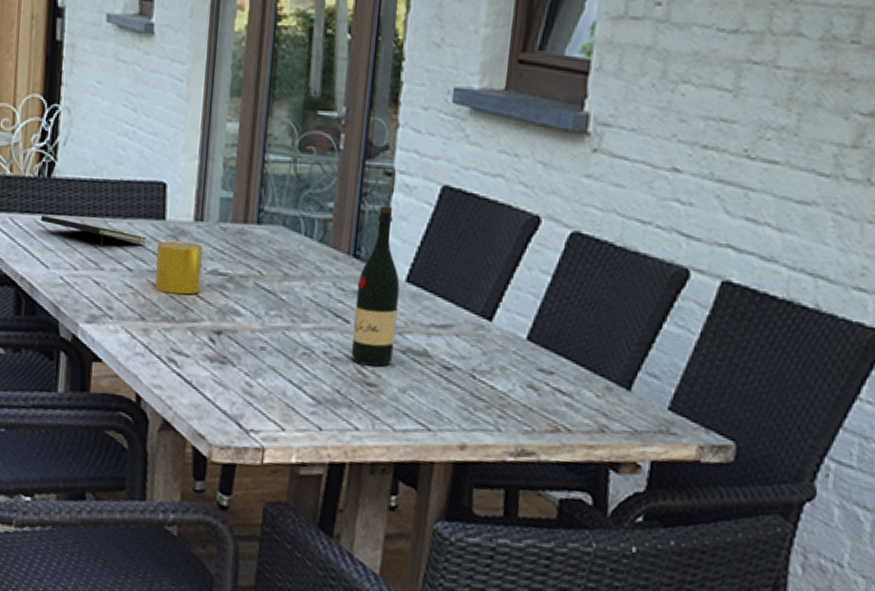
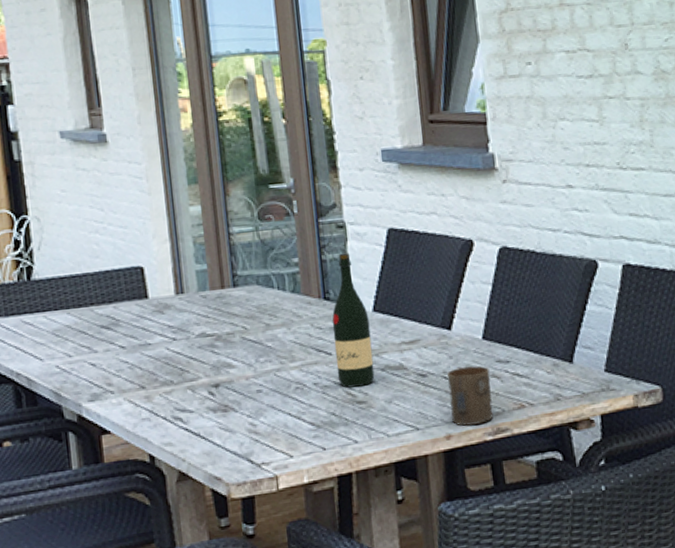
notepad: present [41,215,147,248] -> none [27,314,134,333]
cup: present [155,241,203,295] -> none [144,313,192,362]
cup: none [471,368,528,440] -> present [447,366,494,427]

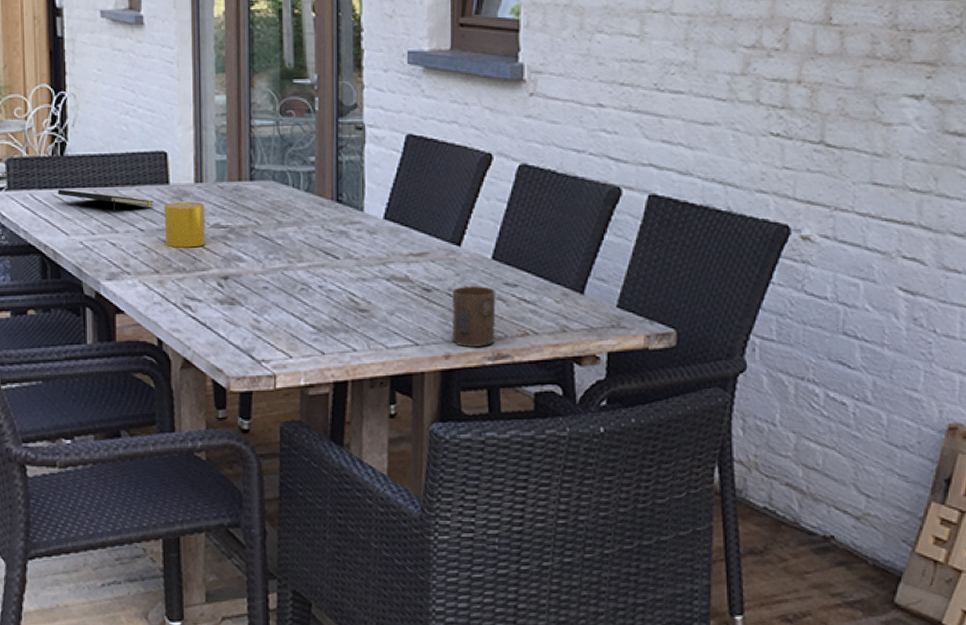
notepad: none [27,314,134,333] -> present [58,189,155,213]
cup: none [144,313,192,362] -> present [164,201,206,248]
wine bottle: present [332,253,375,388] -> none [342,156,379,294]

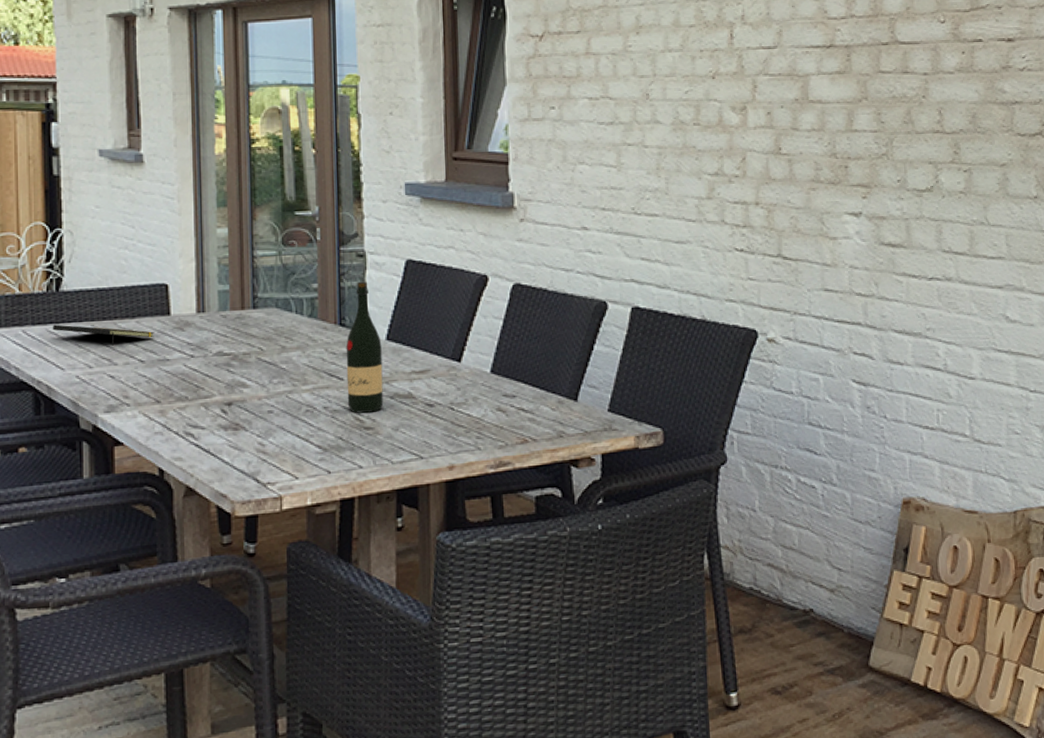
cup: present [164,201,206,248] -> none [165,331,208,377]
wine bottle: none [342,156,379,294] -> present [346,281,384,413]
cup: present [452,286,496,348] -> none [454,399,497,458]

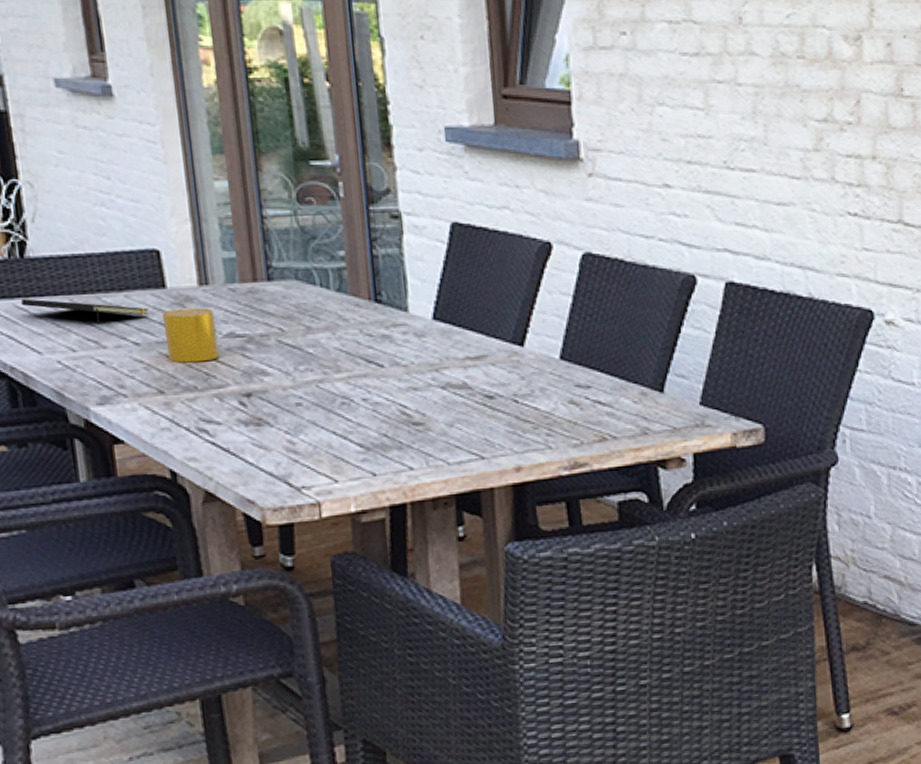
cup: none [165,331,208,377] -> present [162,307,220,363]
wine bottle: present [346,281,384,413] -> none [384,248,434,406]

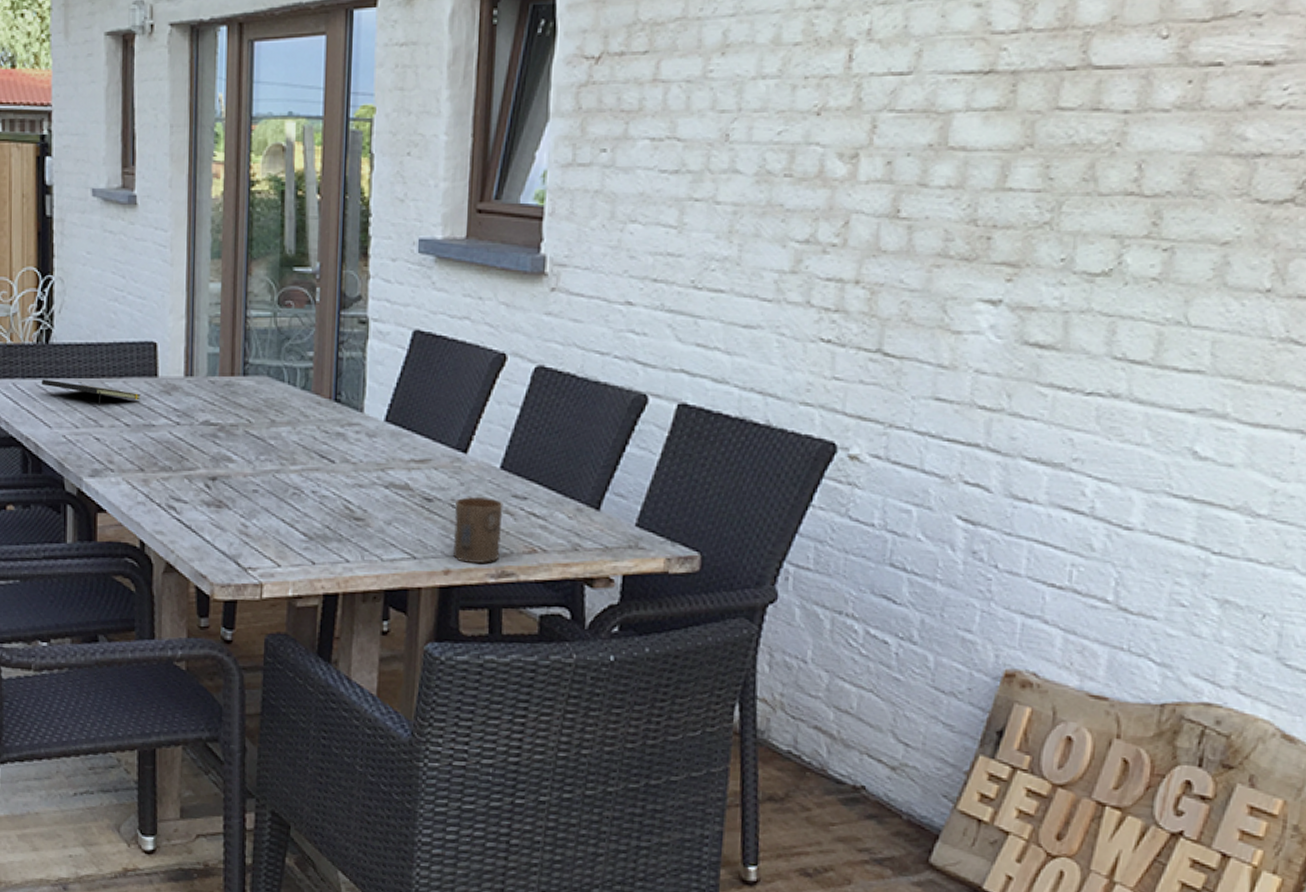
cup: present [162,307,220,363] -> none [151,396,195,446]
cup: none [518,389,571,458] -> present [453,497,503,564]

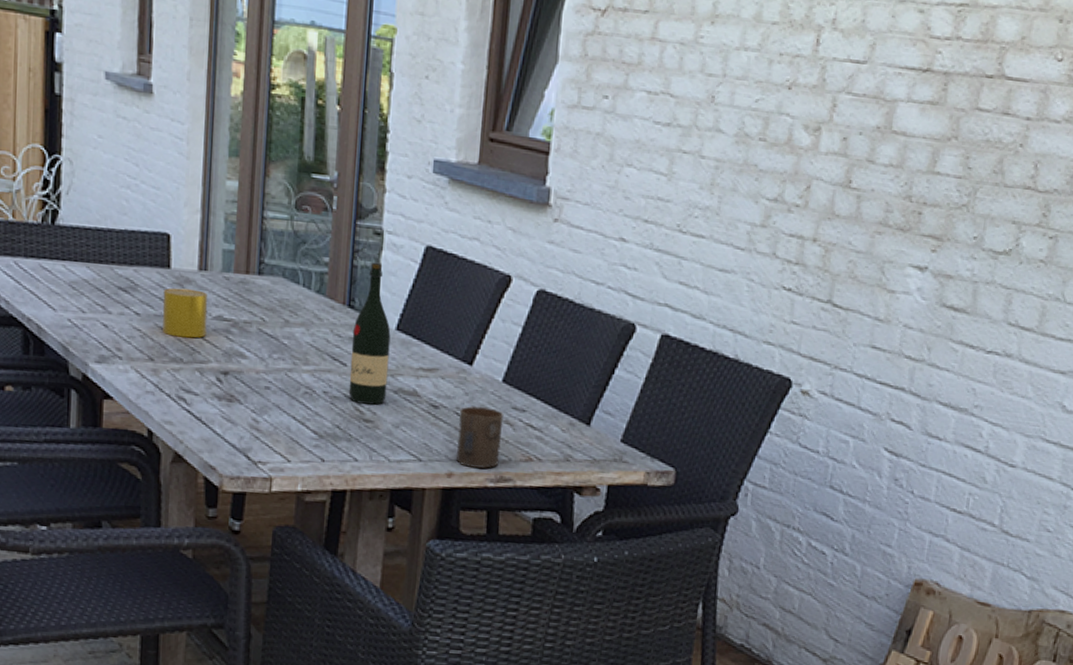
notepad: present [42,379,142,406] -> none [46,260,153,293]
cup: none [151,396,195,446] -> present [162,288,208,338]
wine bottle: none [338,352,379,502] -> present [348,262,391,405]

